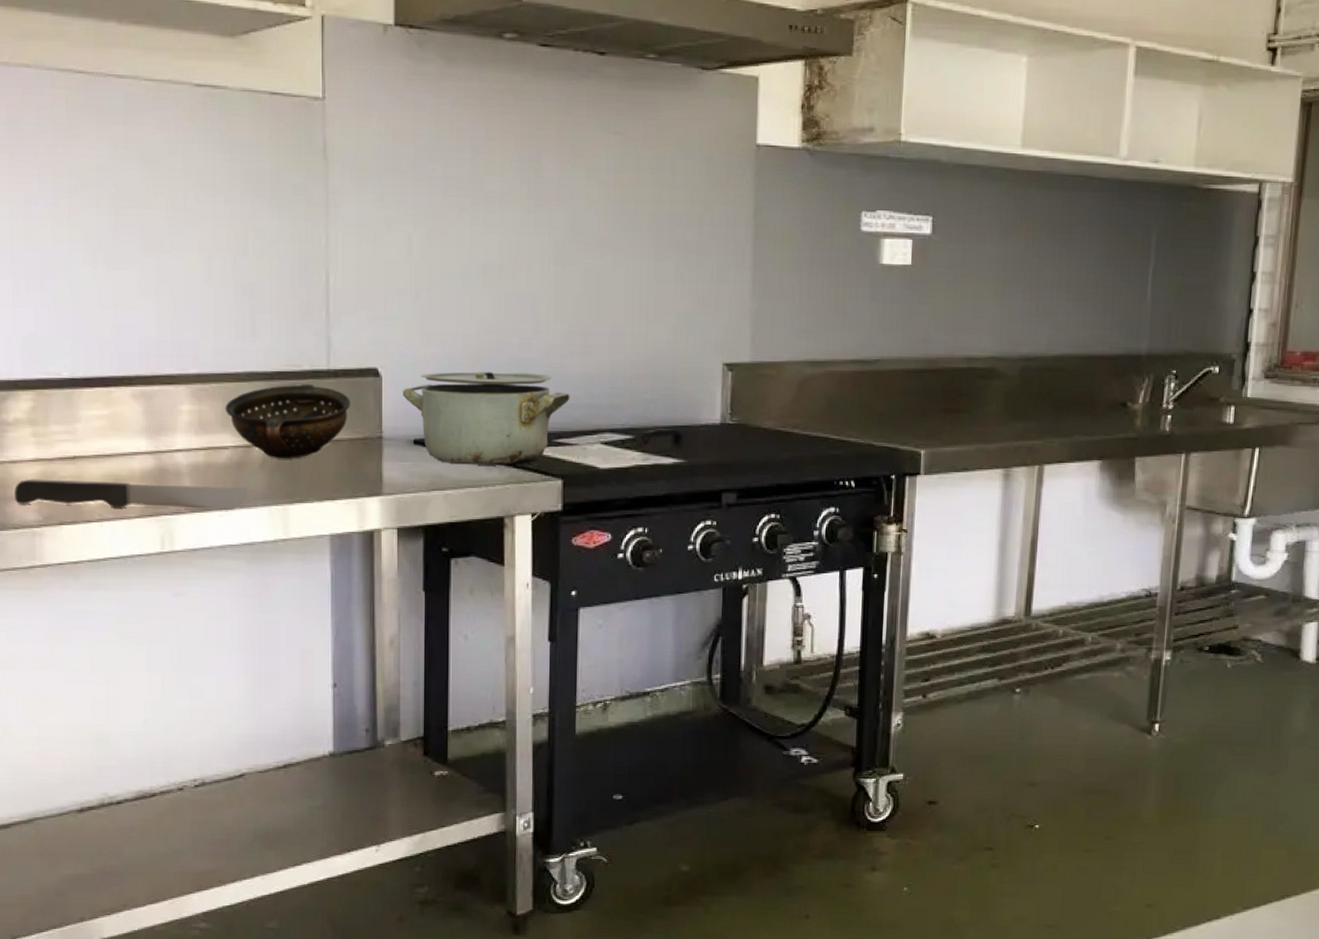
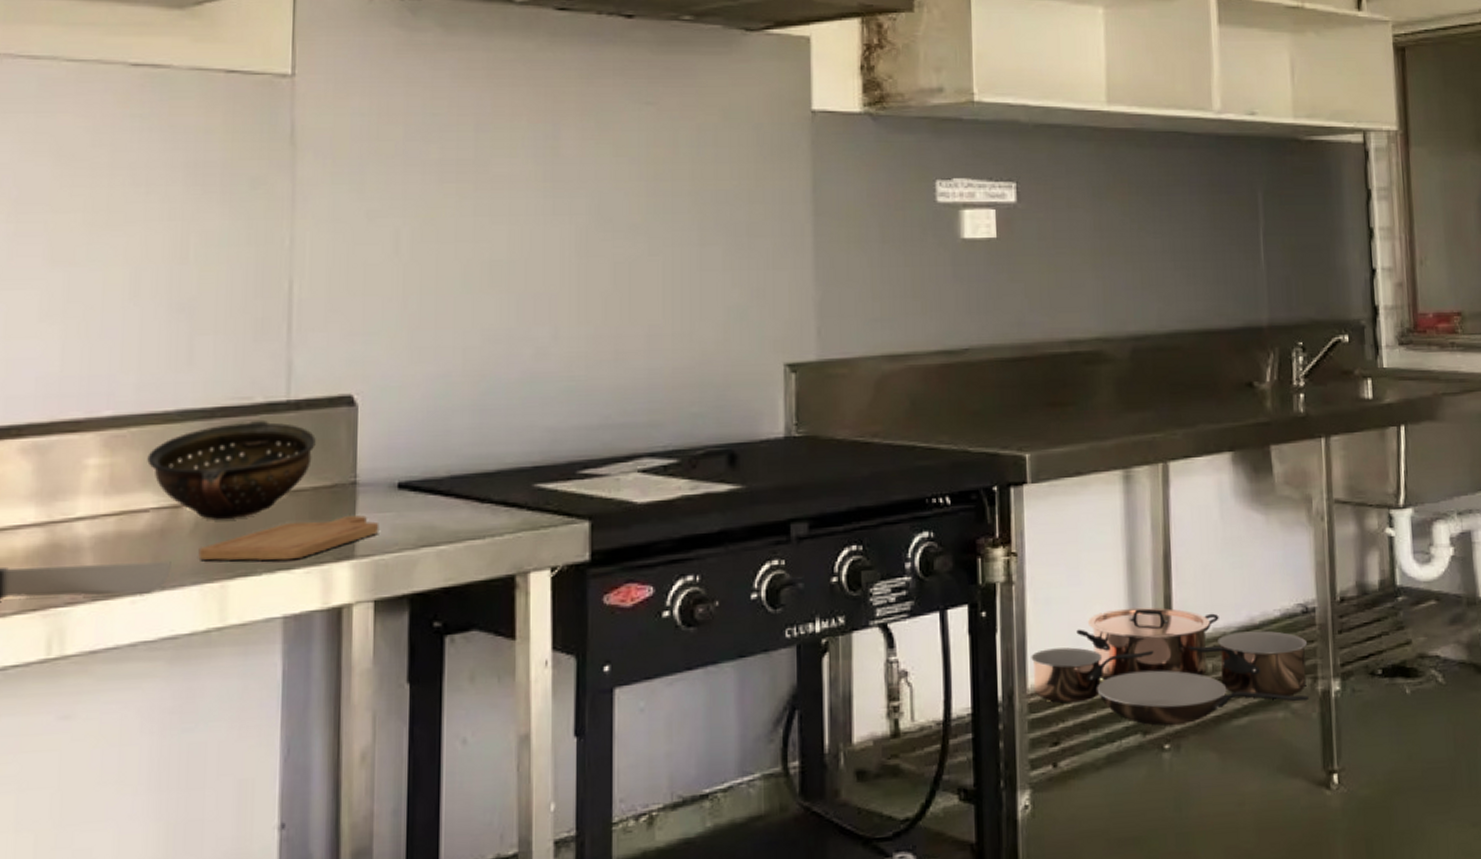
chopping board: none [266,463,400,493] -> present [198,515,379,561]
saucepan: present [403,372,570,466] -> none [385,389,598,511]
cookware set: none [912,580,1148,674] -> present [1031,607,1309,726]

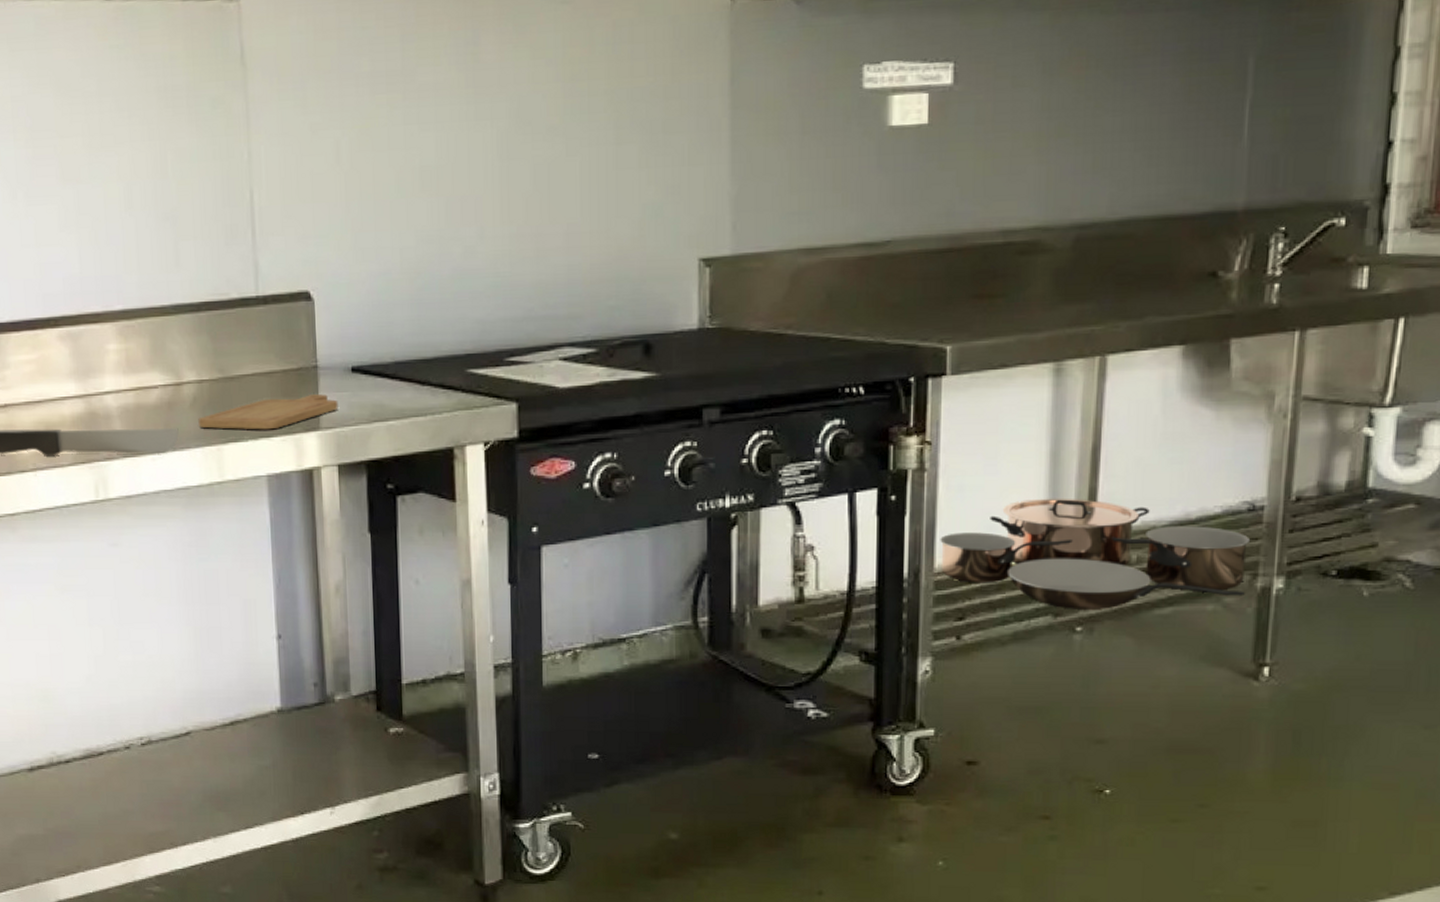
colander: present [147,419,316,519] -> none [152,312,282,395]

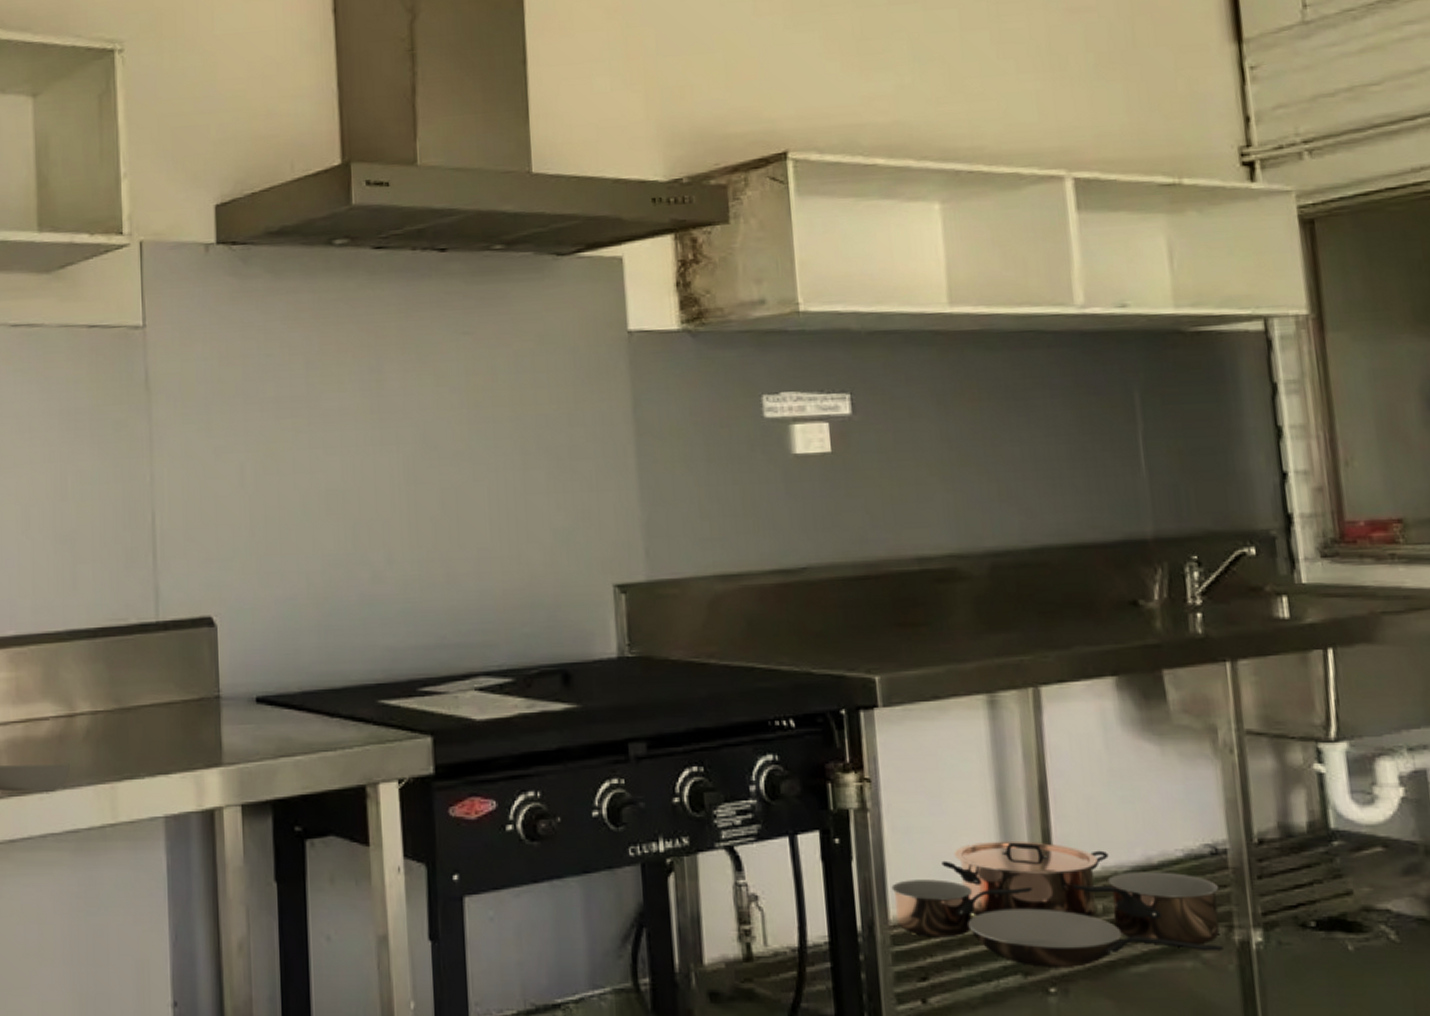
chopping board: present [198,394,339,430] -> none [91,727,242,766]

